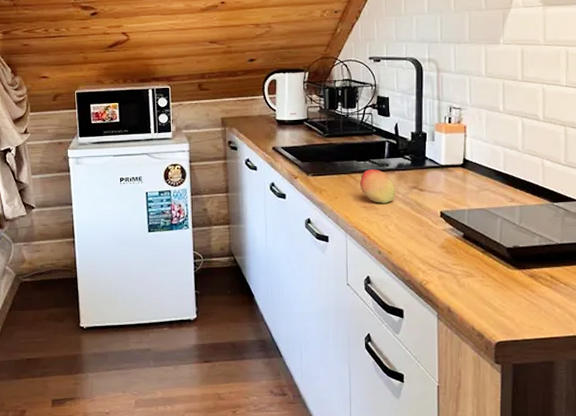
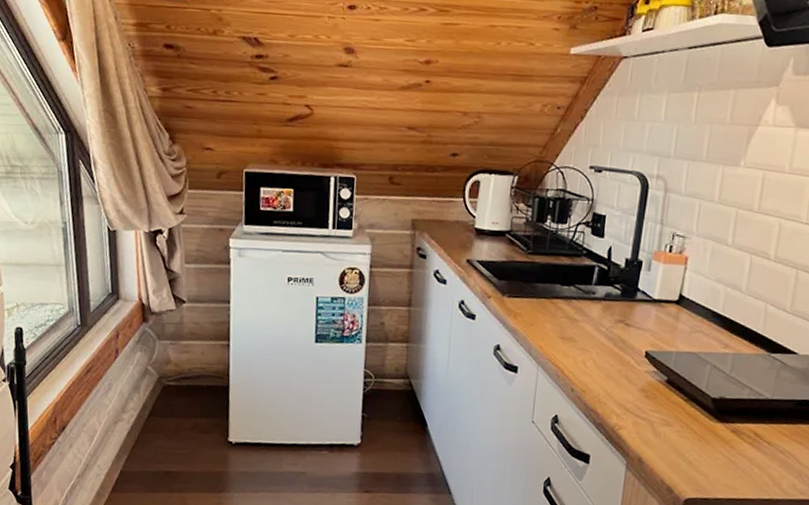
fruit: present [360,169,396,203] -> none [560,296,601,336]

